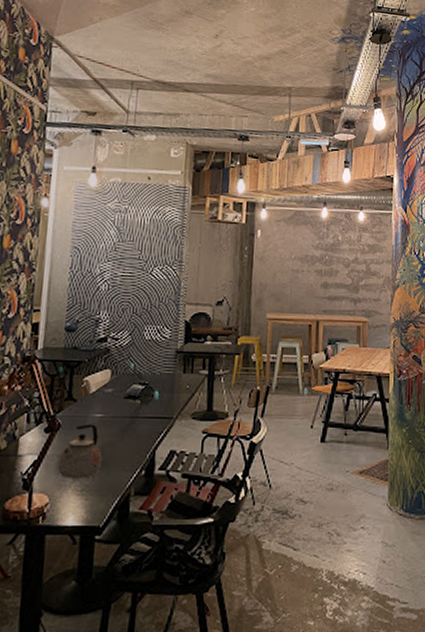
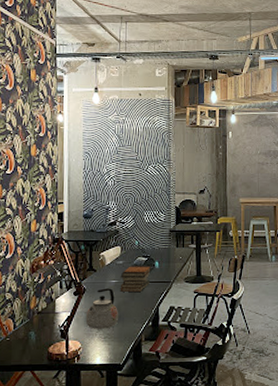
book stack: none [106,395,150,430] -> present [120,266,152,292]

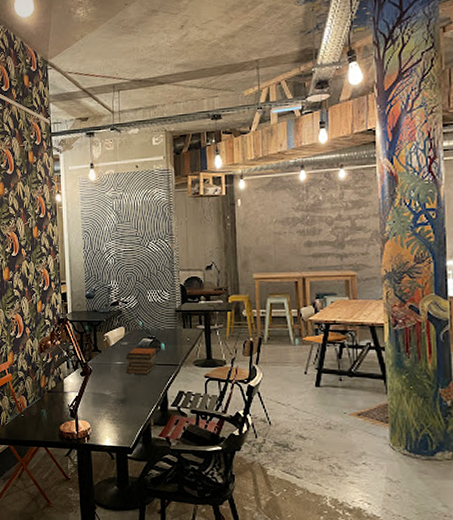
kettle: present [85,288,119,329] -> none [93,369,127,411]

